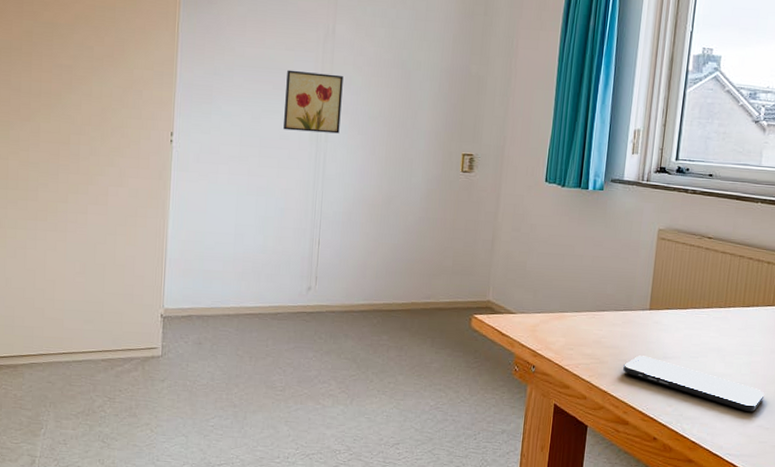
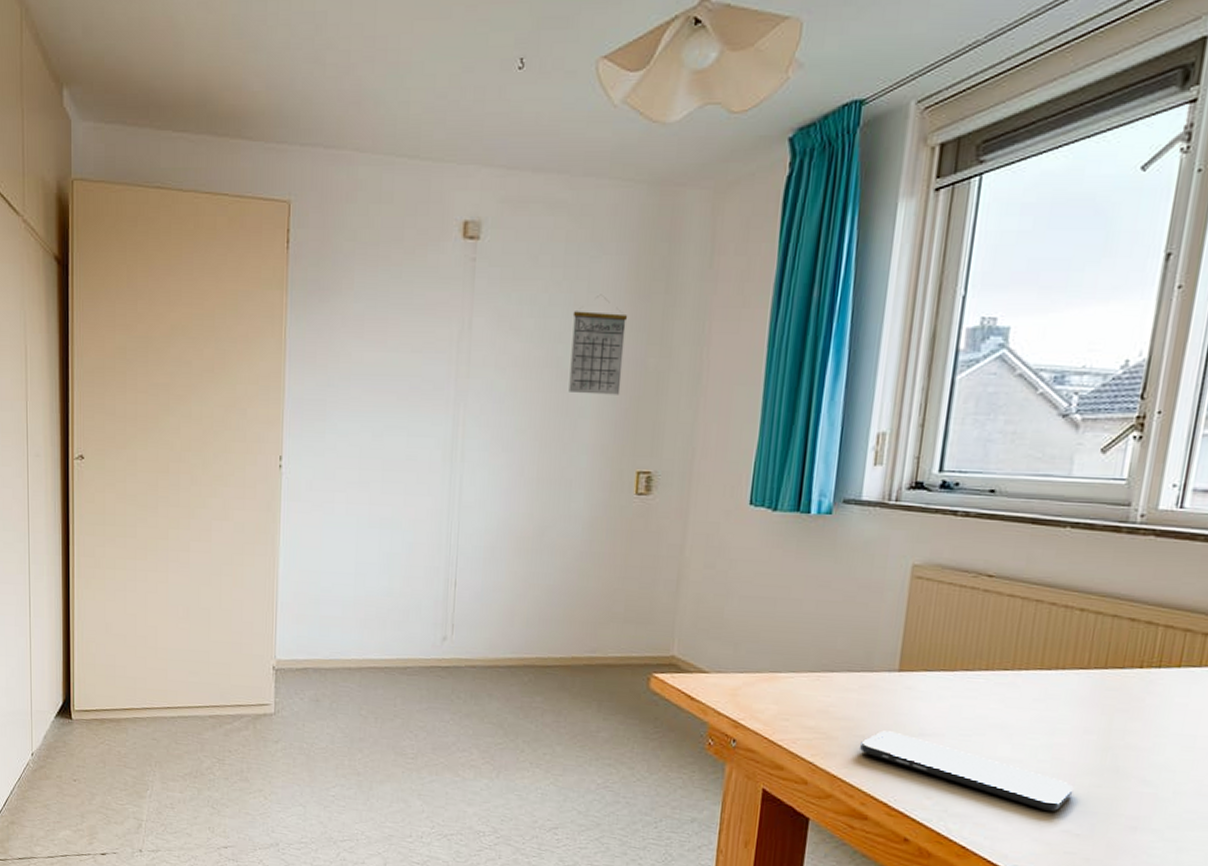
wall art: present [283,70,343,134] -> none [410,376,483,451]
calendar: none [411,12,457,93] -> present [568,294,628,395]

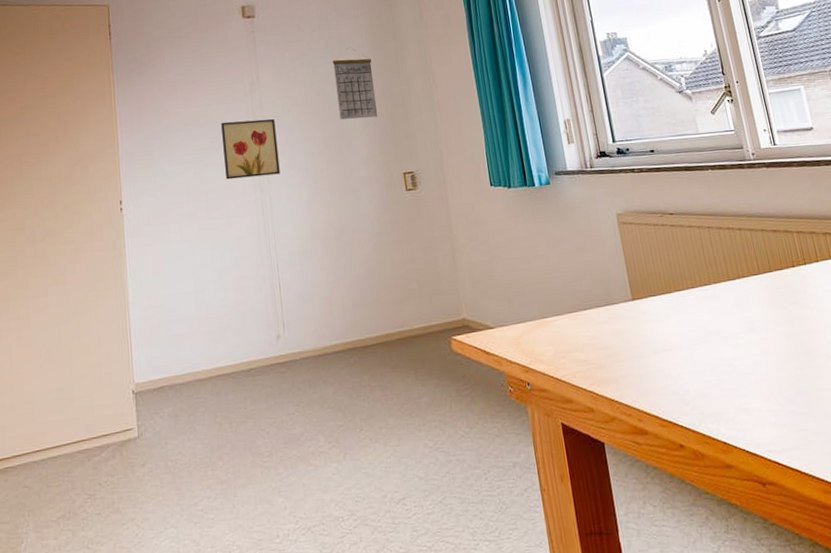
wall art: none [410,376,483,451] -> present [221,118,280,180]
smartphone: present [860,731,1074,811] -> none [623,351,786,397]

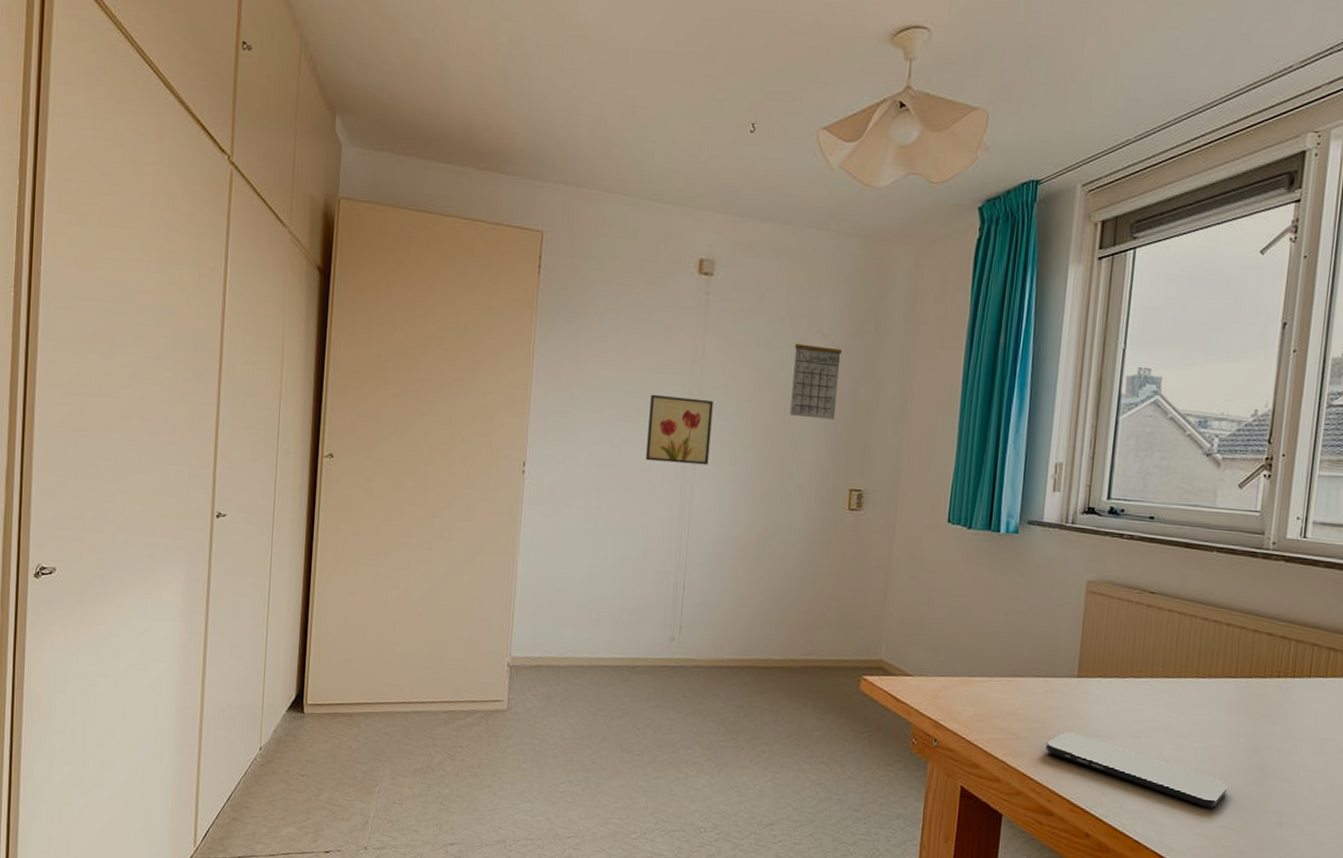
smartphone: none [623,351,786,397] -> present [1046,732,1228,808]

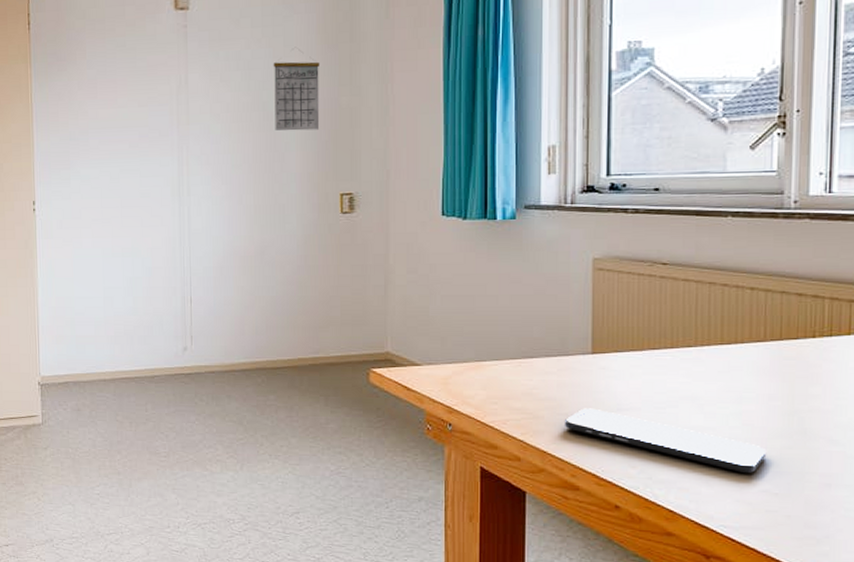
wall art: present [646,394,713,465] -> none [142,125,202,188]

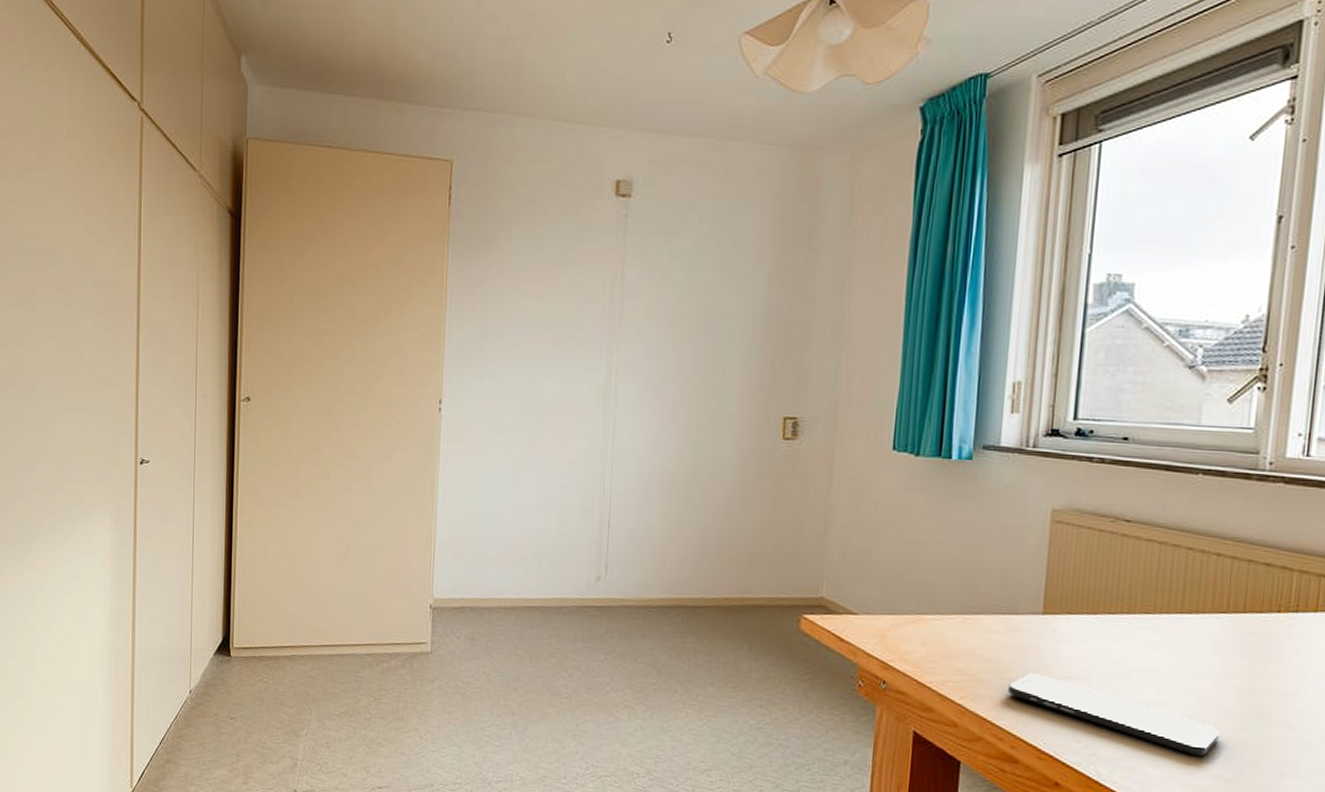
calendar: present [273,47,320,131] -> none [717,249,773,344]

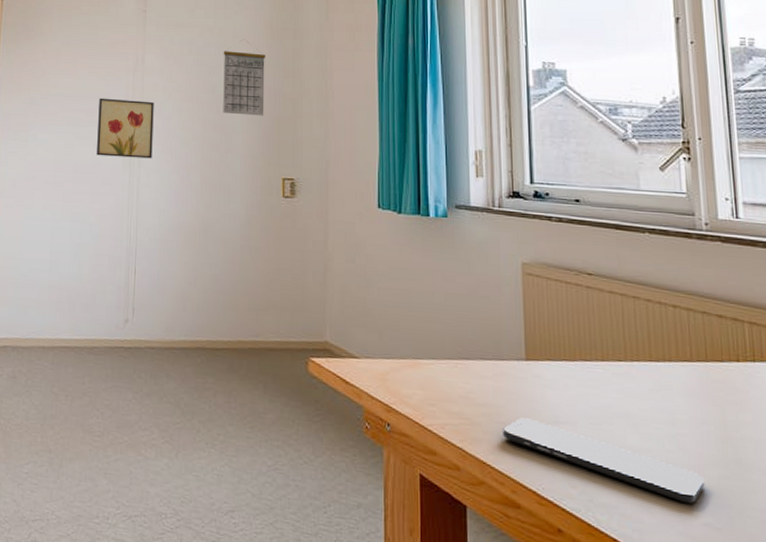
wall art: none [566,324,635,397] -> present [97,98,154,159]
calendar: none [717,249,773,344] -> present [223,38,266,116]

